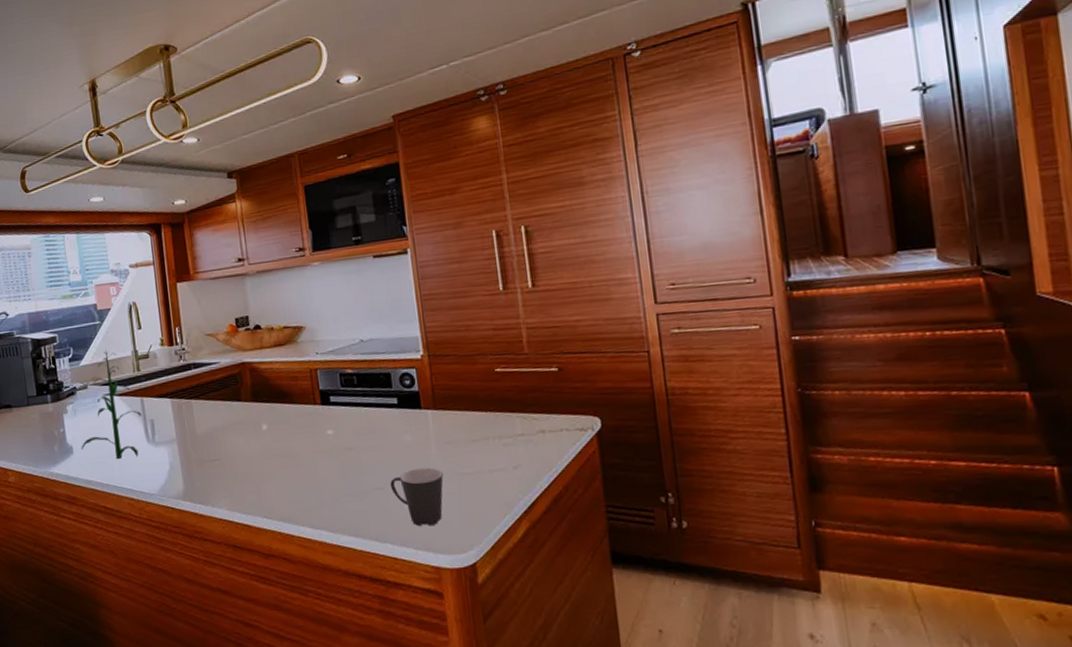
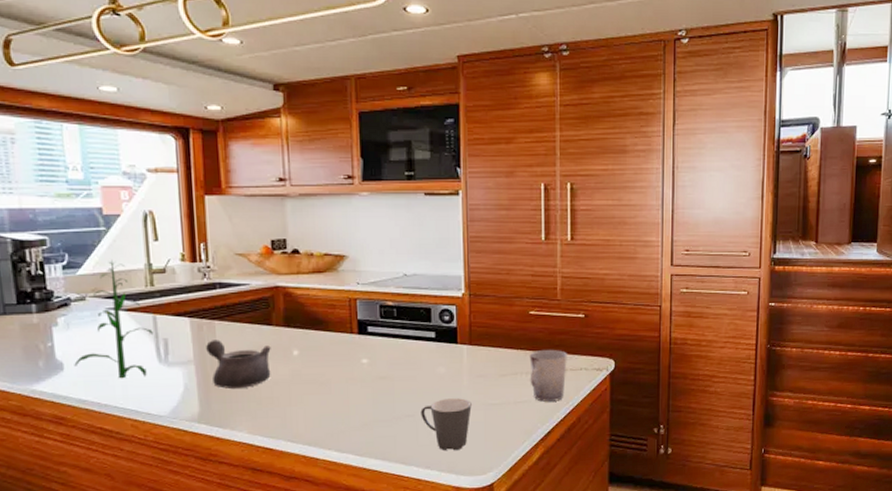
teapot: none [186,418,244,467] -> present [206,340,271,390]
cup: none [500,409,545,469] -> present [529,349,567,402]

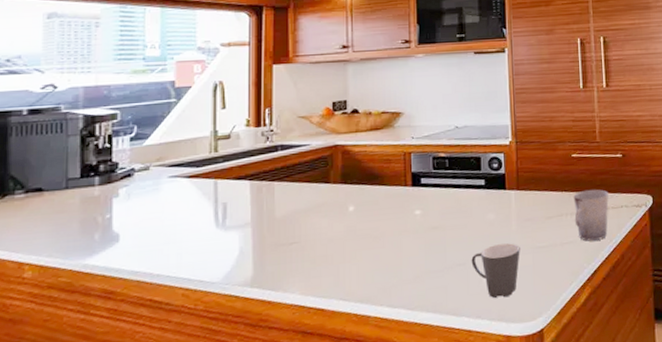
plant: present [74,259,153,378] -> none [130,128,213,246]
teapot: present [206,340,271,390] -> none [264,200,327,250]

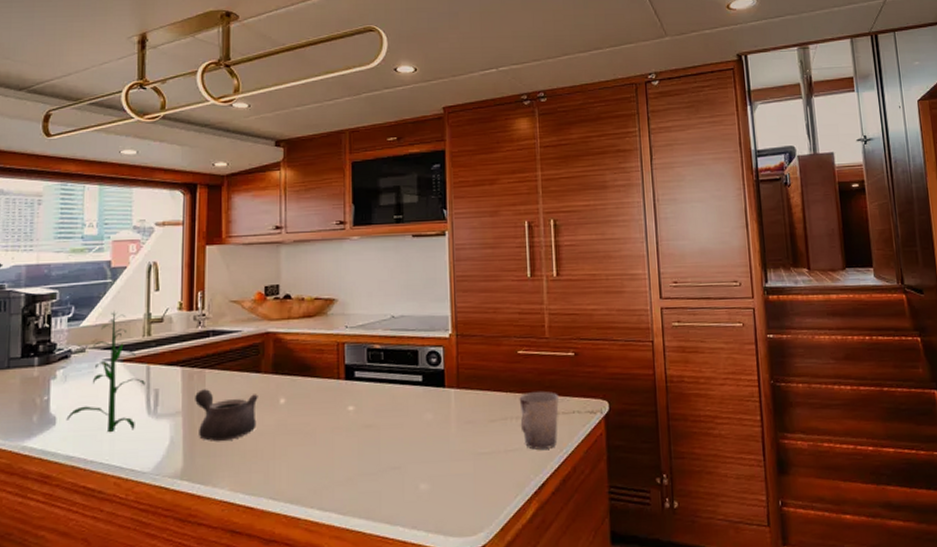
plant: none [130,128,213,246] -> present [66,310,145,432]
teapot: none [264,200,327,250] -> present [195,389,258,442]
cup: present [471,243,520,298] -> none [407,447,460,508]

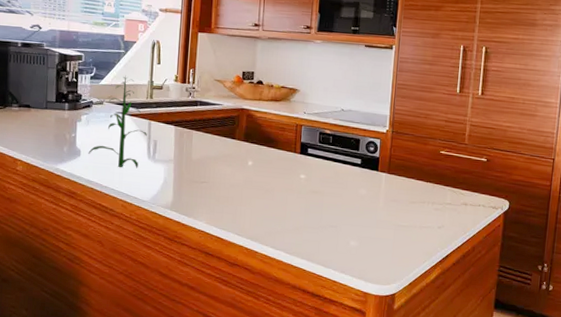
teapot: present [195,389,258,442] -> none [184,145,232,187]
cup: present [519,391,559,450] -> none [435,184,469,231]

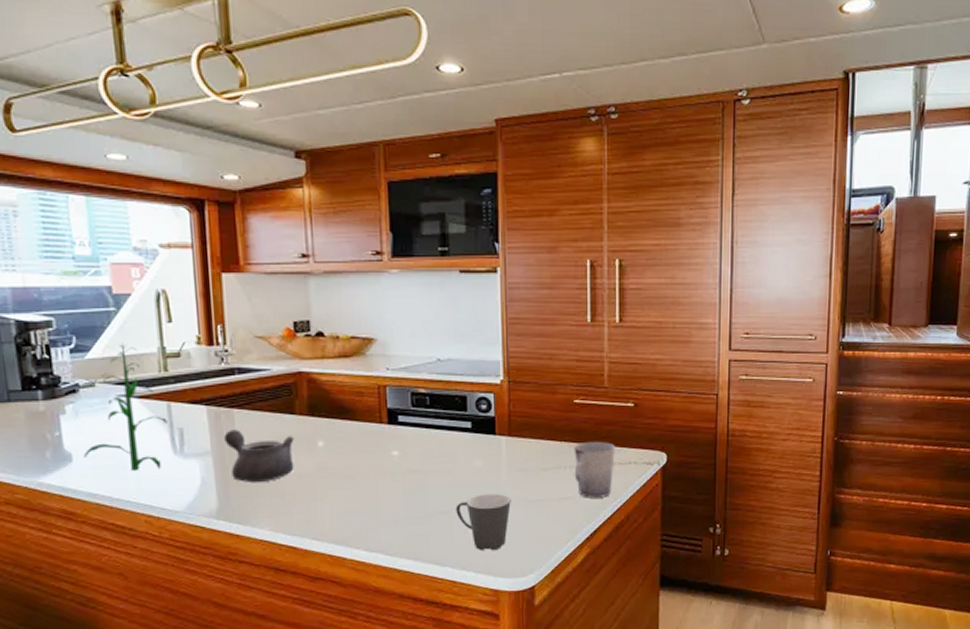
teapot: none [184,145,232,187] -> present [224,429,294,483]
cup: none [342,216,384,261] -> present [456,494,511,551]
cup: none [435,184,469,231] -> present [574,441,615,498]

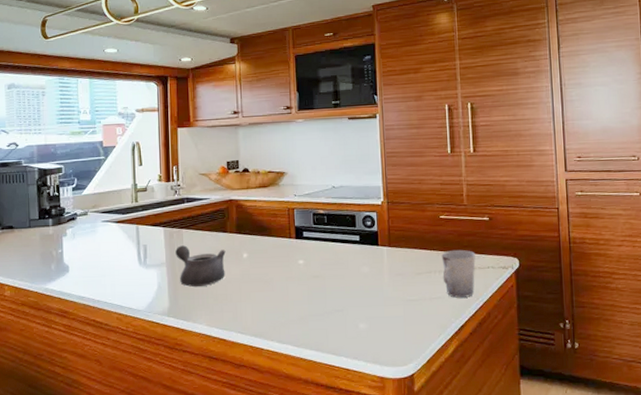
plant: present [83,342,168,470] -> none [77,181,136,278]
cup: present [456,494,511,551] -> none [348,295,392,343]

